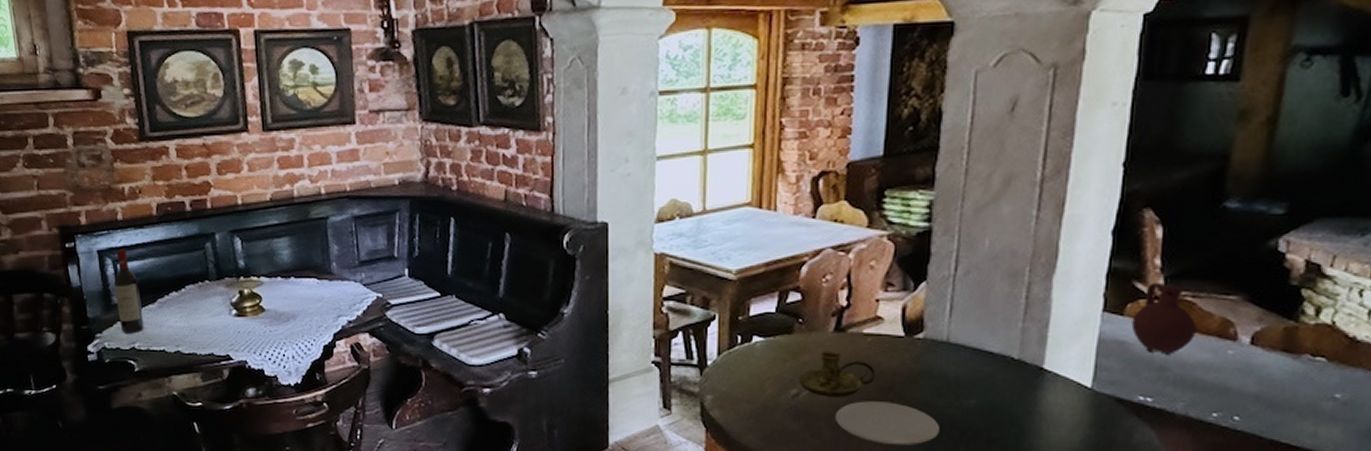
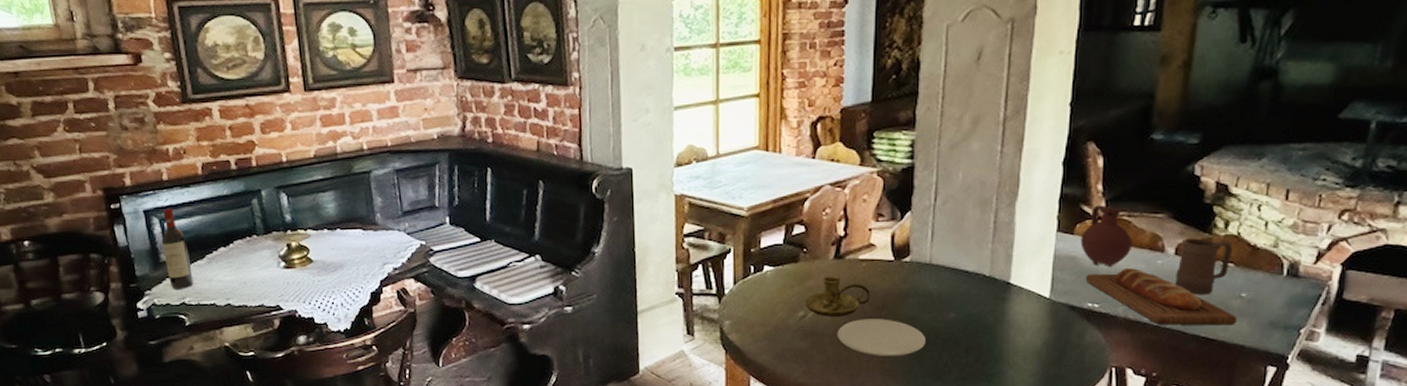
bread loaf: none [1136,356,1329,431] -> present [1085,267,1238,326]
beer mug: none [1250,326,1325,394] -> present [1175,238,1233,295]

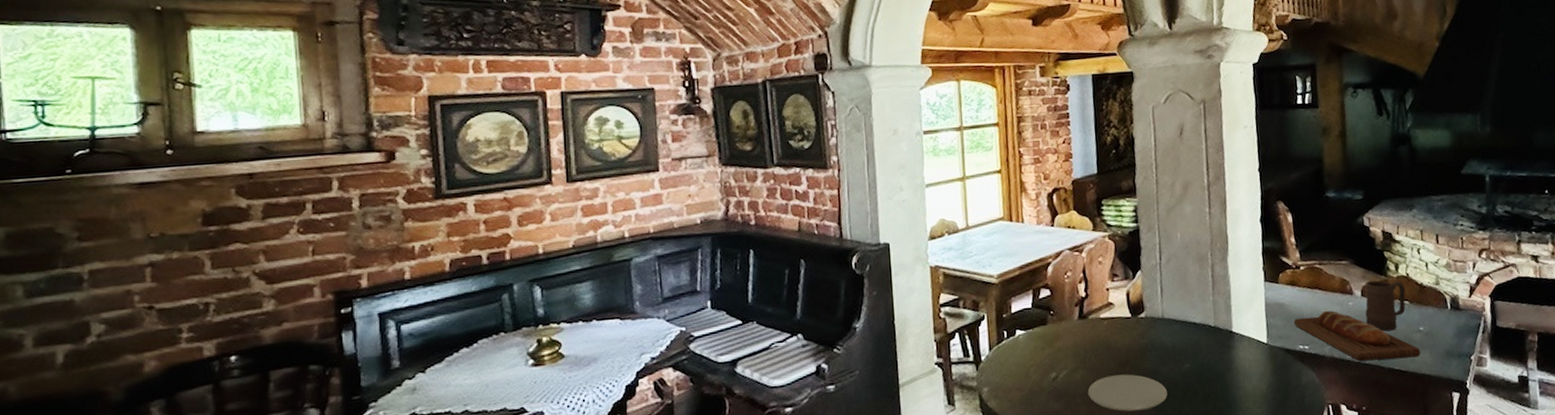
wine bottle: present [161,208,194,289] -> none [396,309,428,399]
candlestick: present [805,276,871,317] -> none [1056,335,1115,377]
ceramic pitcher: present [1080,205,1132,266] -> none [1284,255,1327,310]

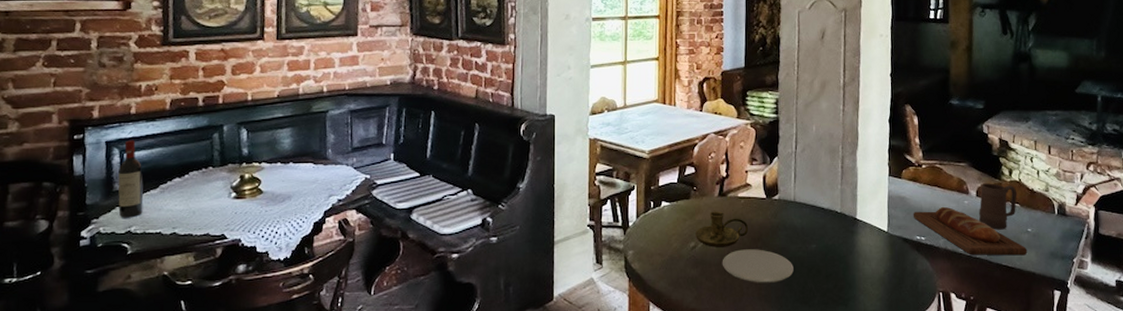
wine bottle: none [396,309,428,399] -> present [118,140,144,218]
candlestick: none [1056,335,1115,377] -> present [696,211,749,247]

